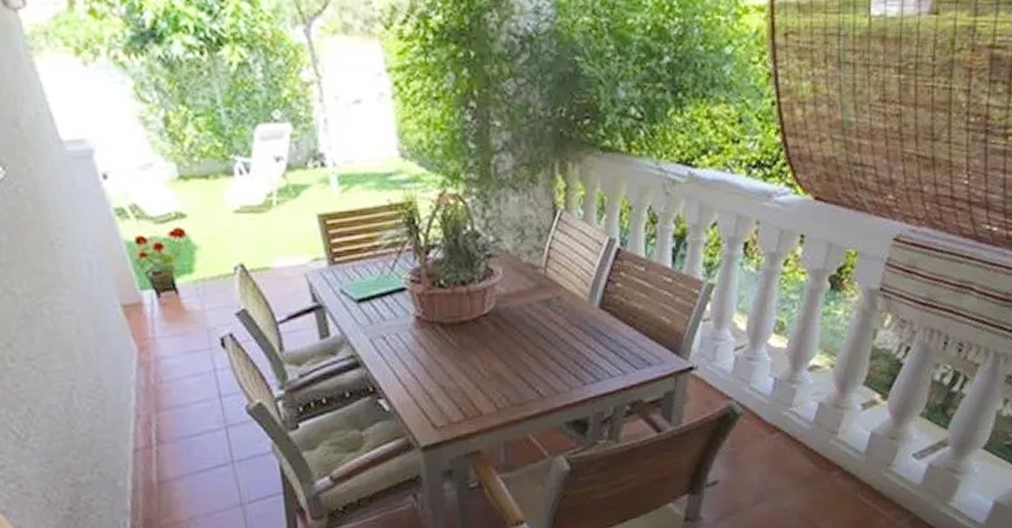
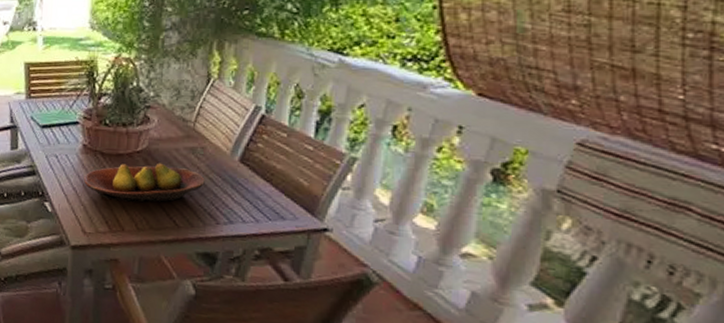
fruit bowl: none [423,324,566,381] -> present [83,163,205,202]

